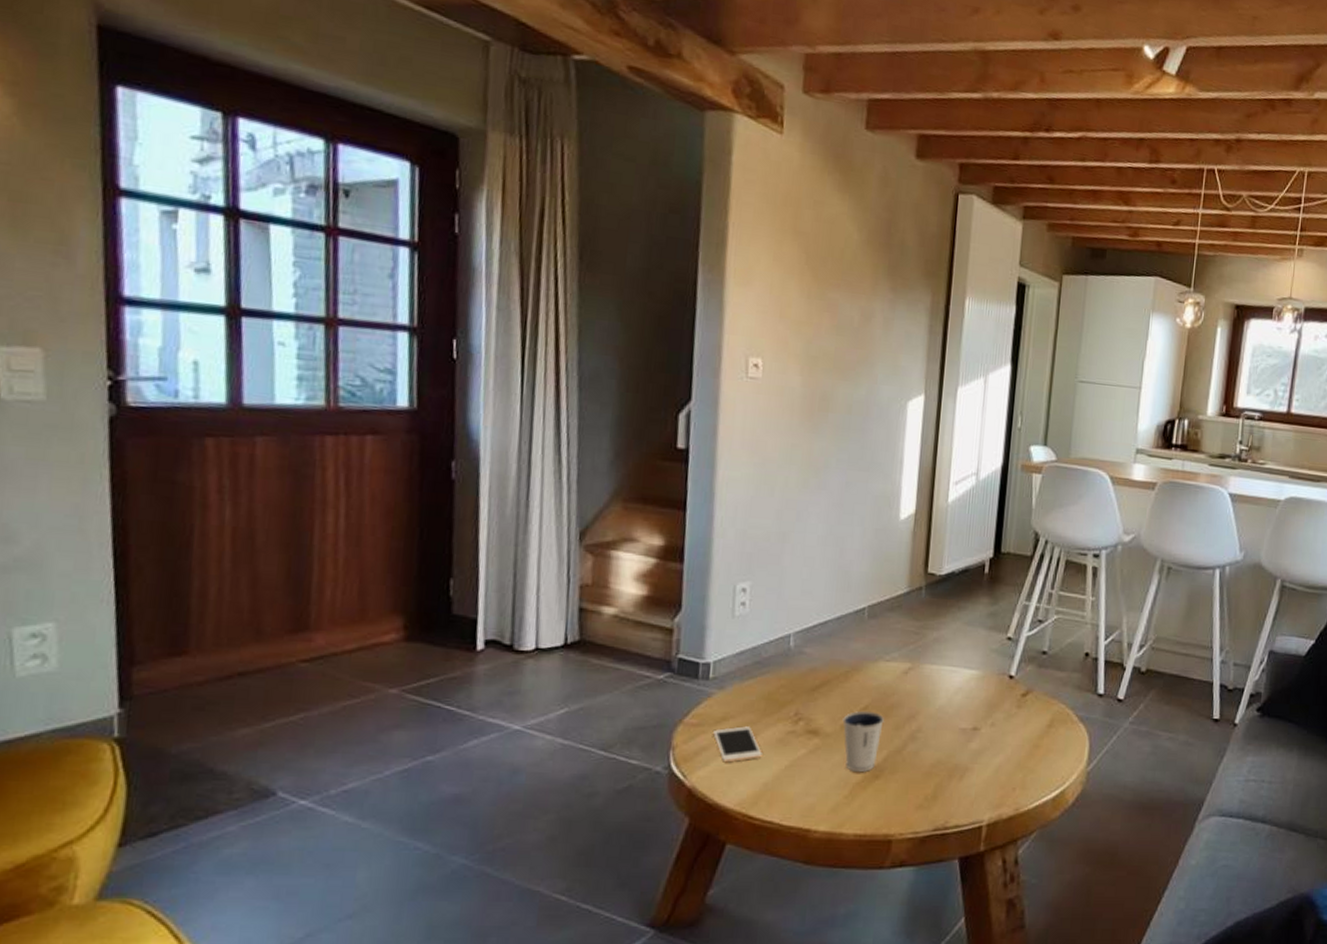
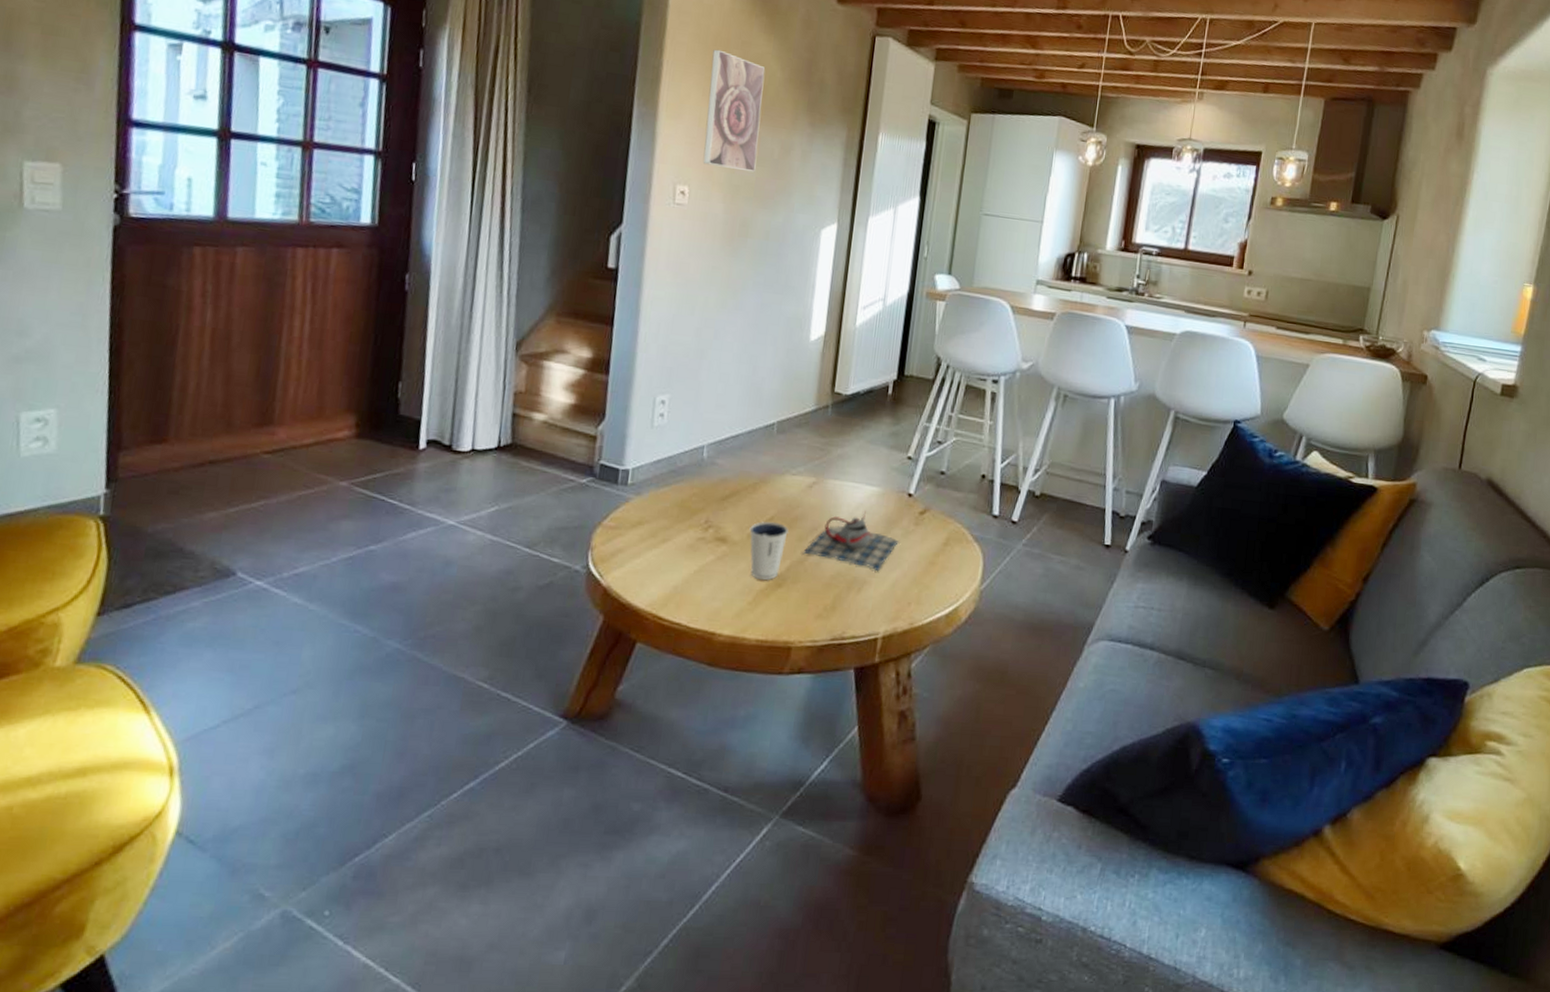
cell phone: present [713,726,762,763] -> none [629,531,674,565]
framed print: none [776,209,841,342] -> present [702,49,765,173]
teapot: none [900,695,1002,758] -> present [803,510,900,572]

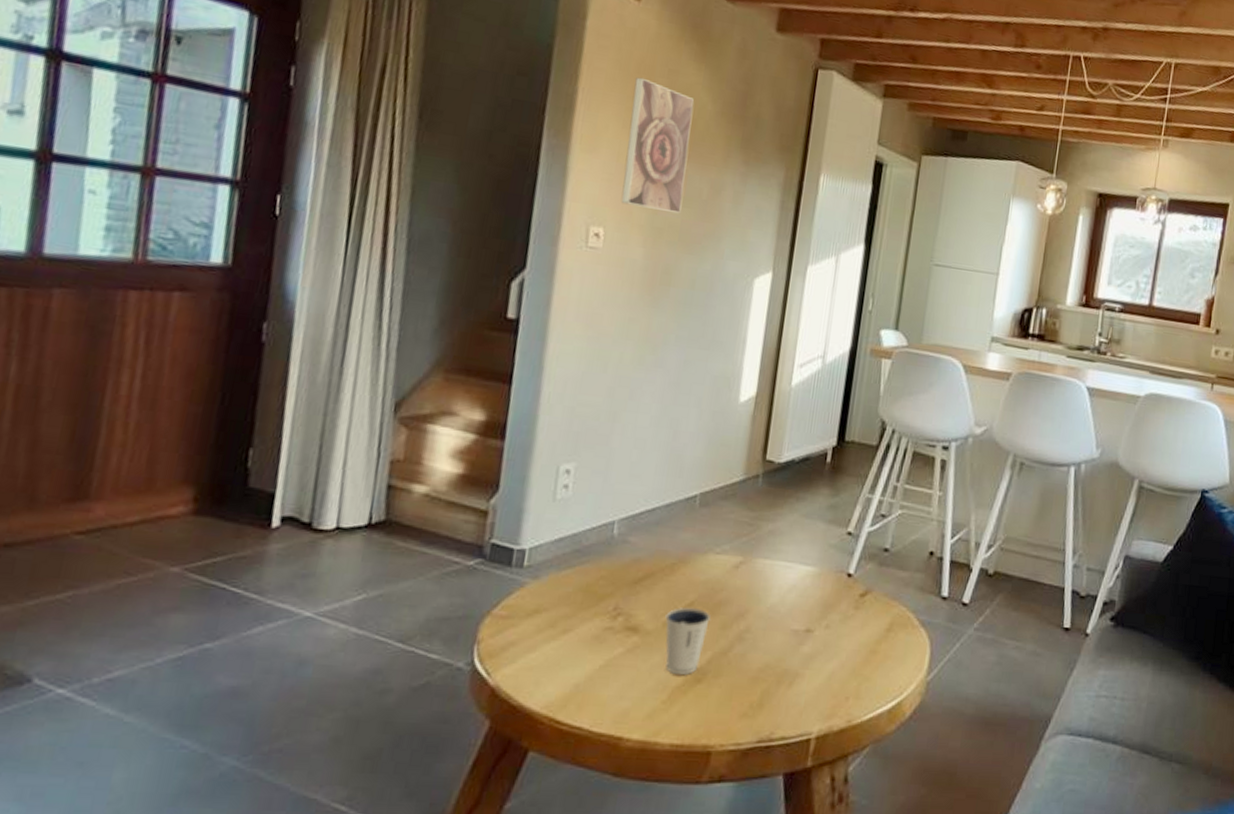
teapot: present [803,510,900,572] -> none [726,593,838,663]

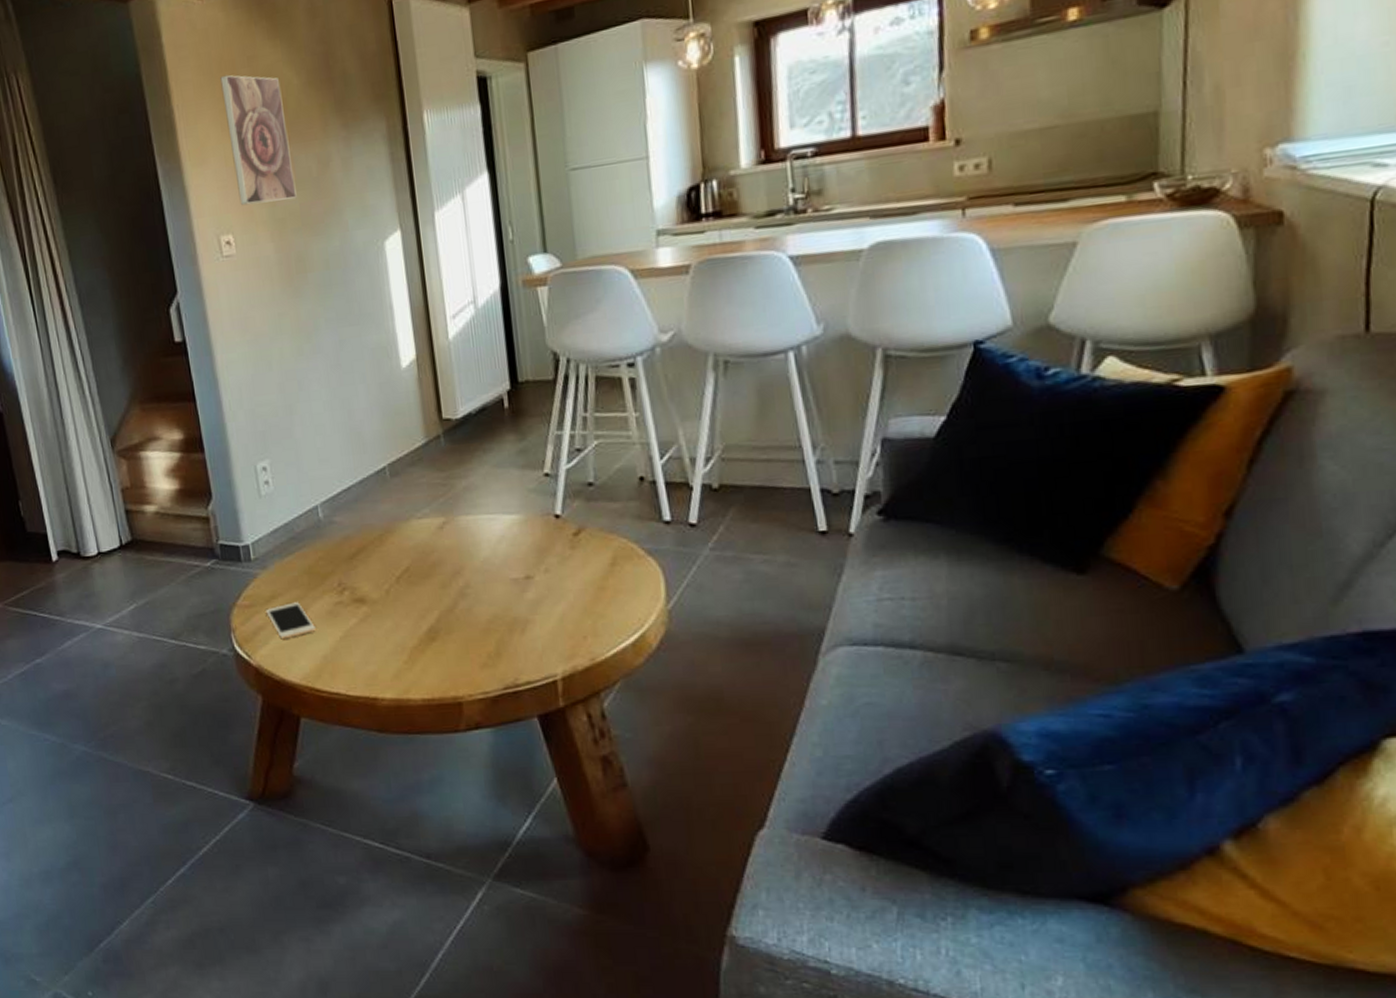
cell phone: none [523,620,576,660] -> present [266,602,316,640]
dixie cup: present [665,607,712,676] -> none [386,572,430,636]

